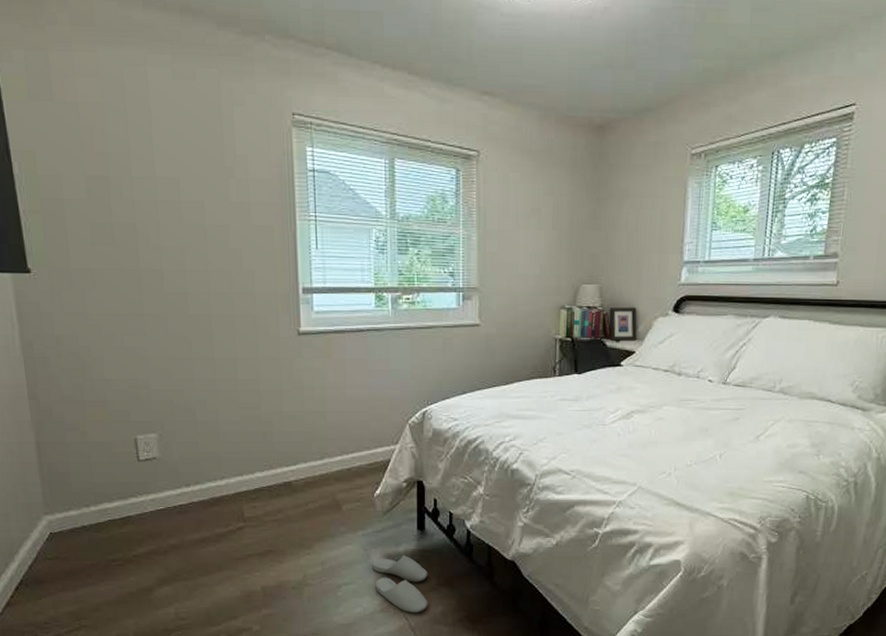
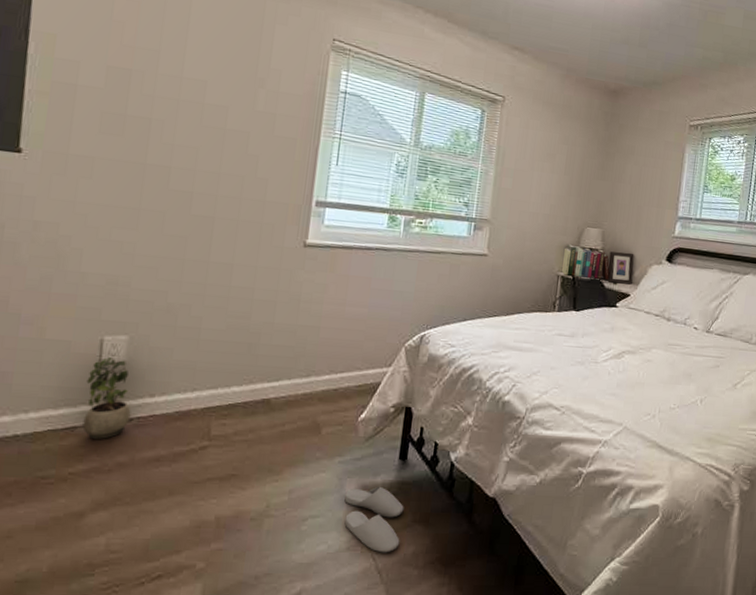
potted plant: none [130,453,174,527] -> present [82,356,131,440]

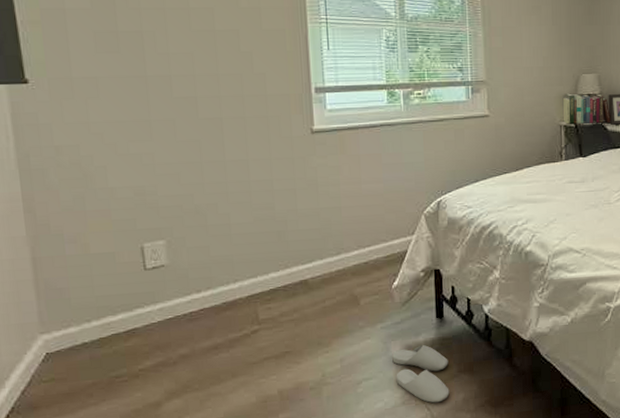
potted plant: present [82,356,131,440] -> none [136,261,184,338]

